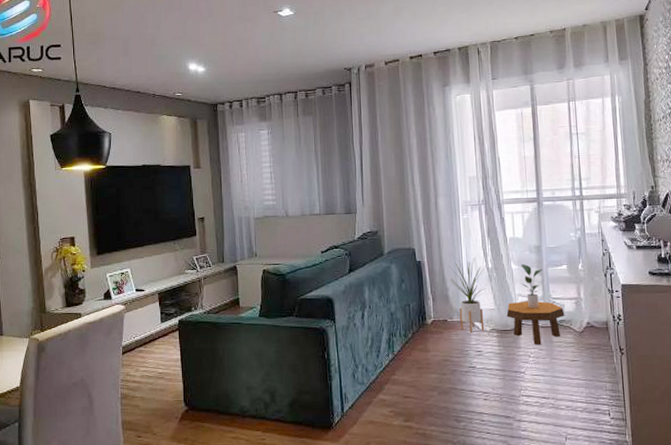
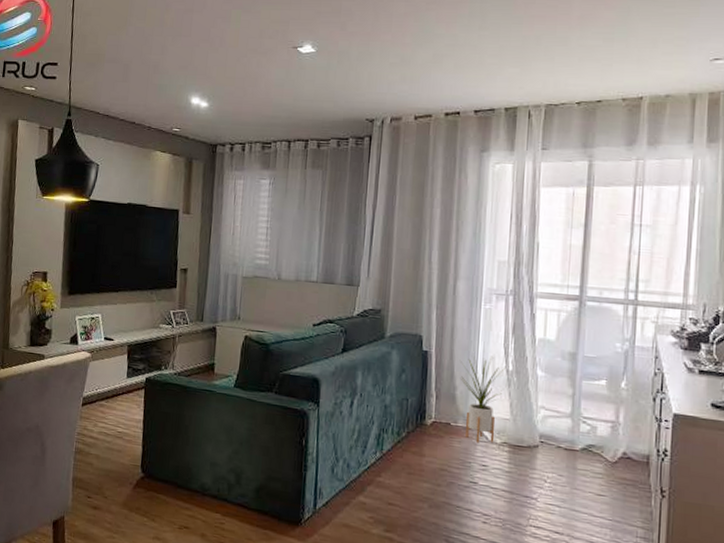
footstool: present [506,301,565,345] -> none [523,414,596,469]
potted plant: present [521,263,543,309] -> none [546,370,575,427]

